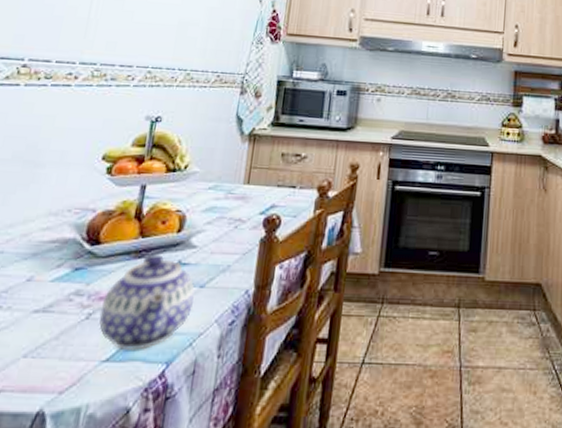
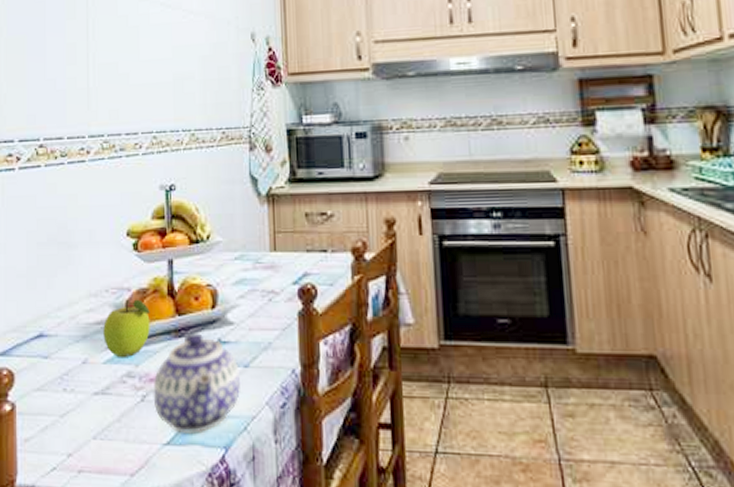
fruit: none [55,220,113,277] -> present [103,299,150,358]

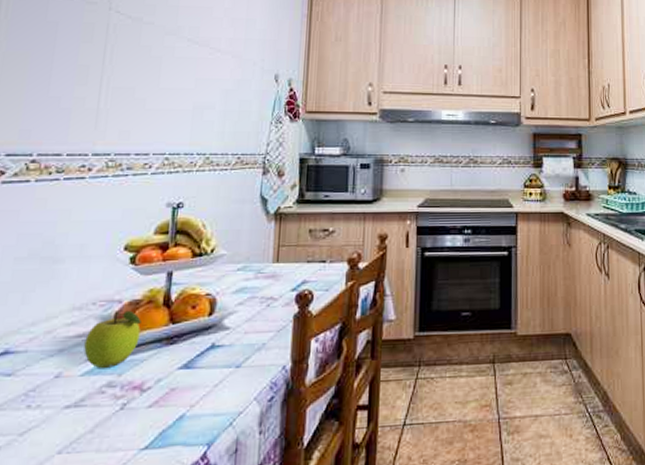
teapot: present [153,333,241,433] -> none [134,339,232,436]

